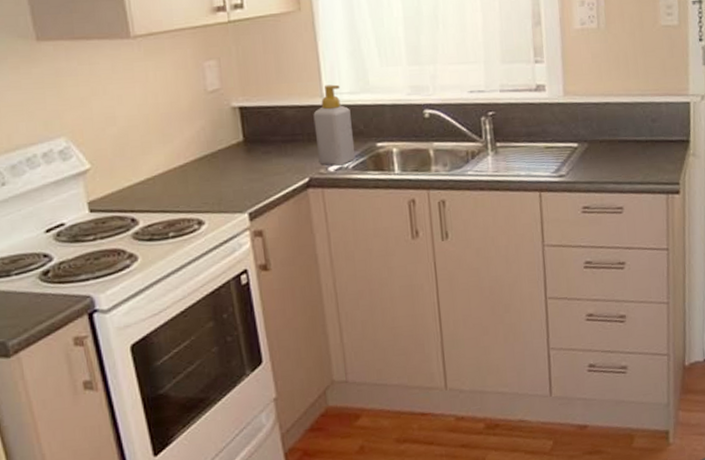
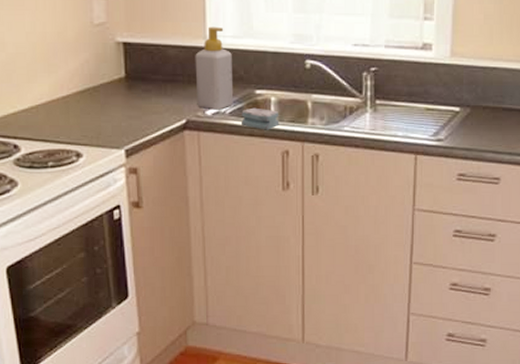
sponge: none [364,160,403,182] -> present [241,107,279,130]

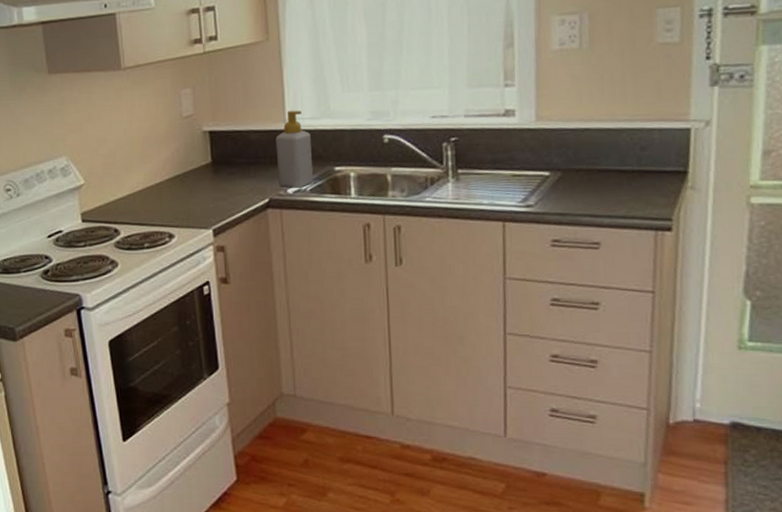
sponge: present [241,107,279,130] -> none [322,183,360,205]

